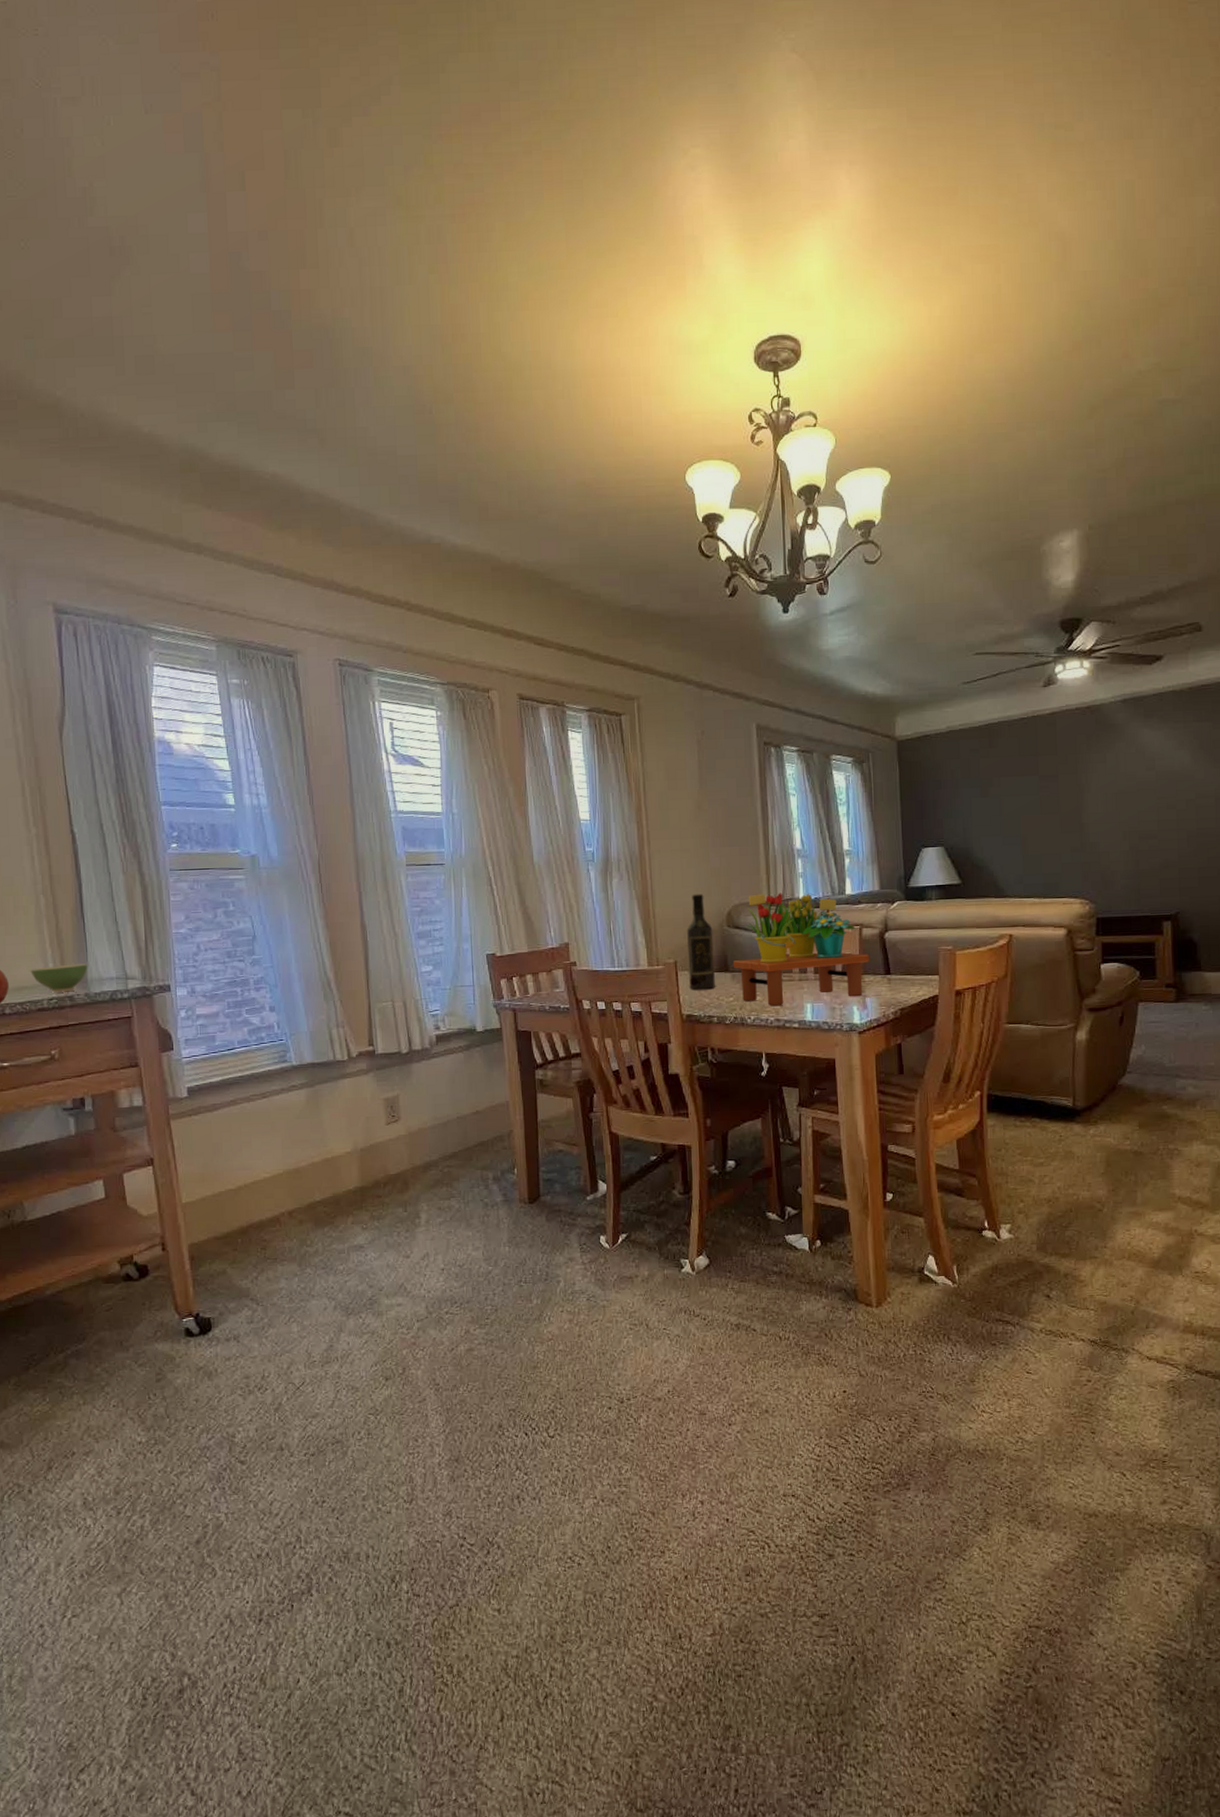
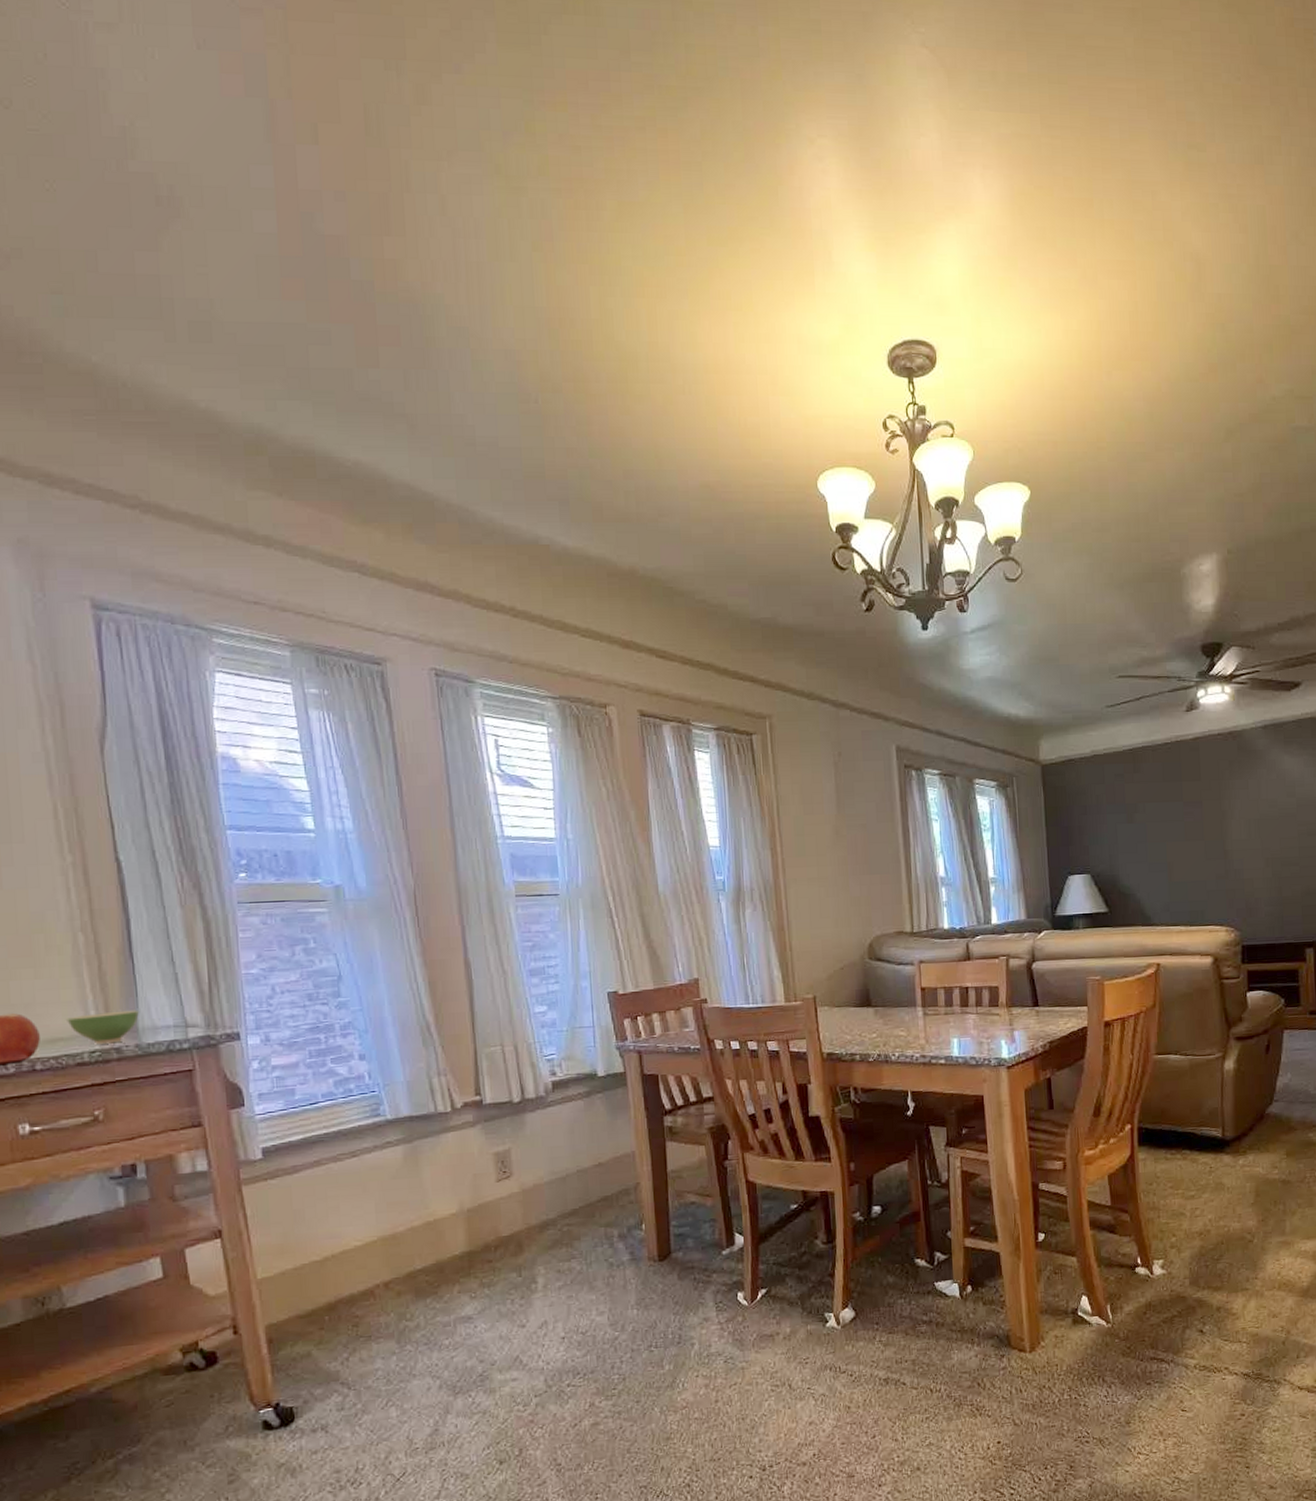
wine bottle: present [686,893,716,992] -> none [825,924,858,1028]
flower arrangement: present [732,893,870,1007] -> none [875,923,1018,1042]

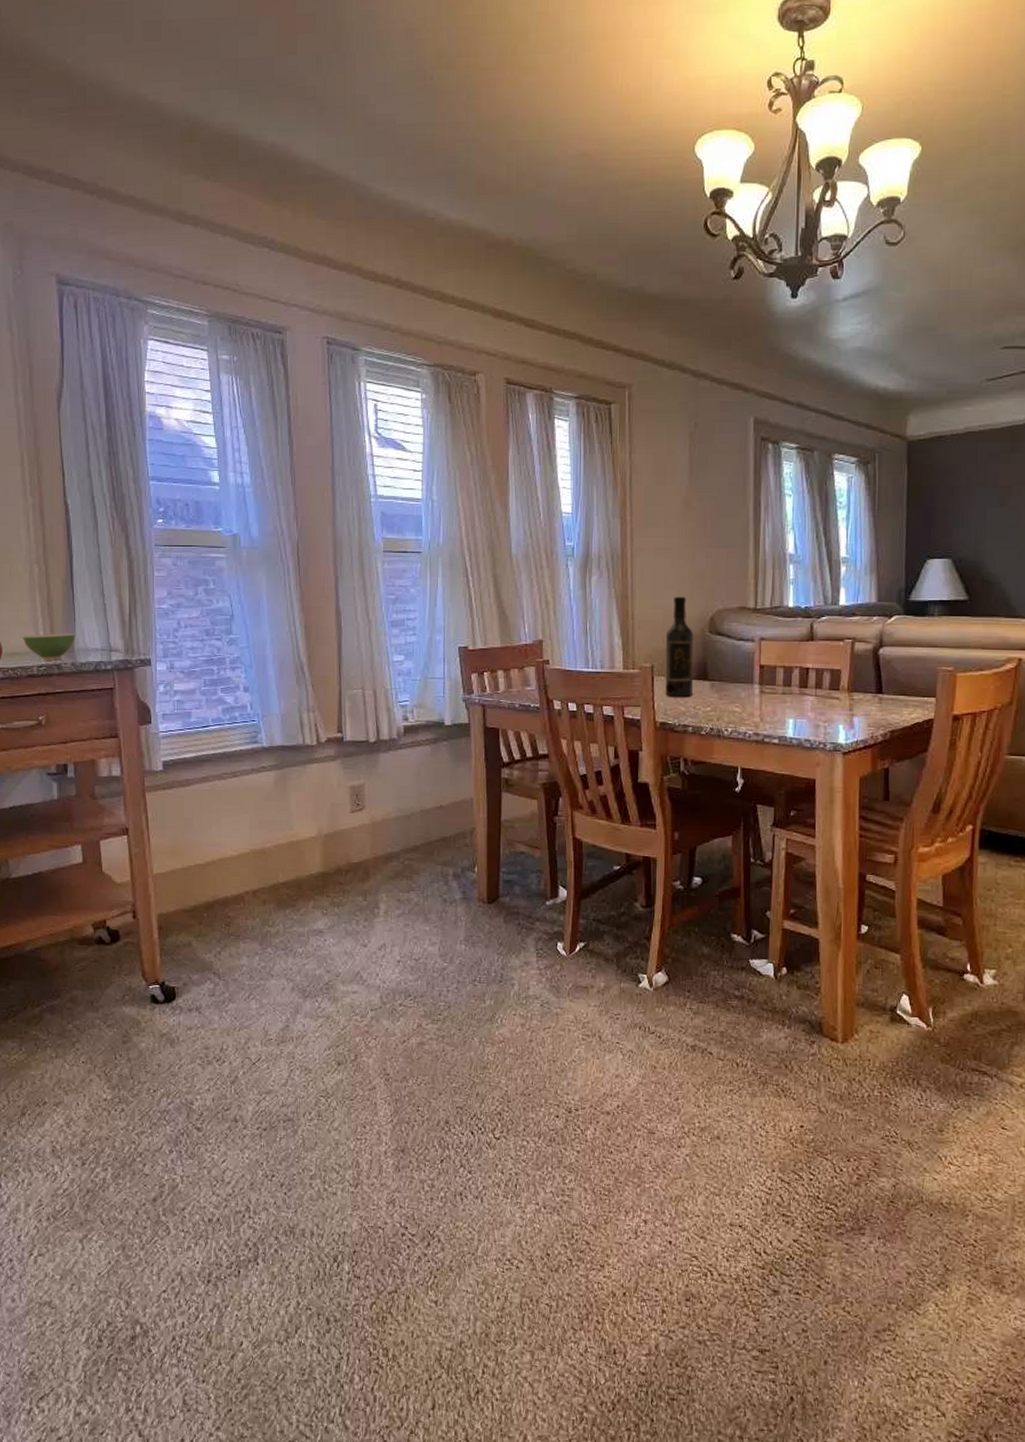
wine bottle: none [825,924,858,1028] -> present [665,596,694,699]

